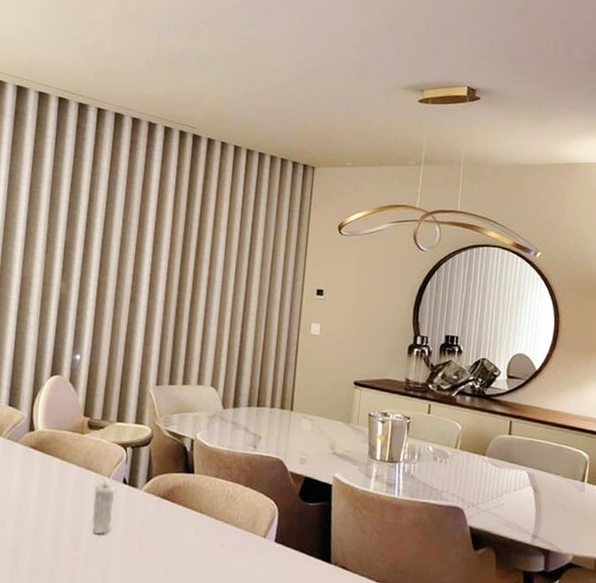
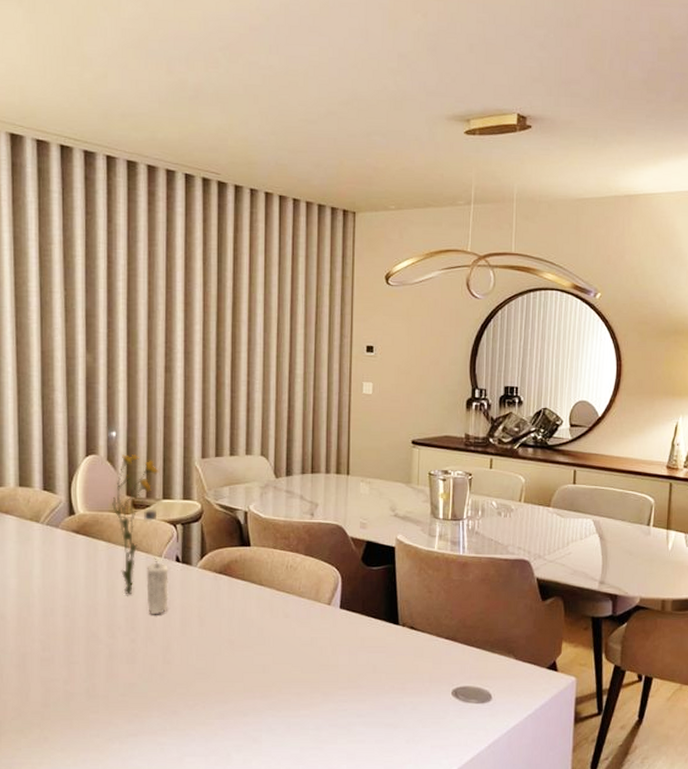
flower: none [69,377,116,512] -> present [112,454,159,594]

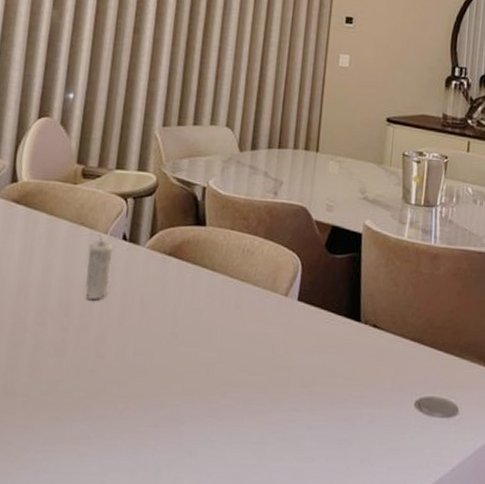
flower: present [112,454,159,594] -> none [60,118,115,275]

